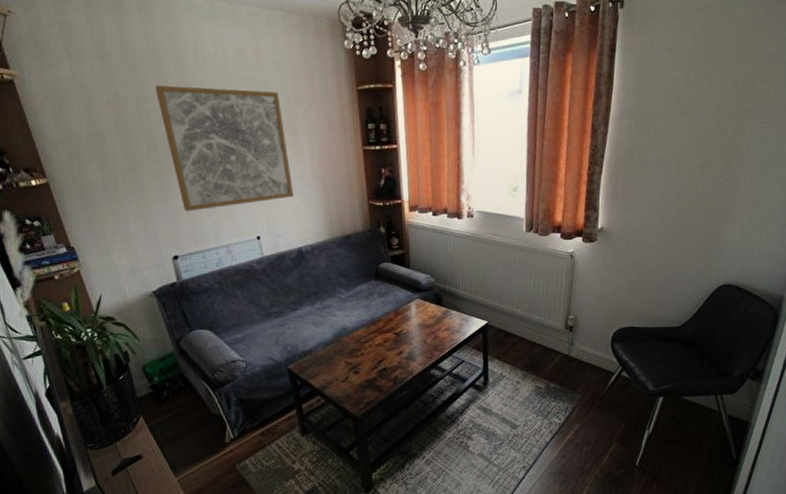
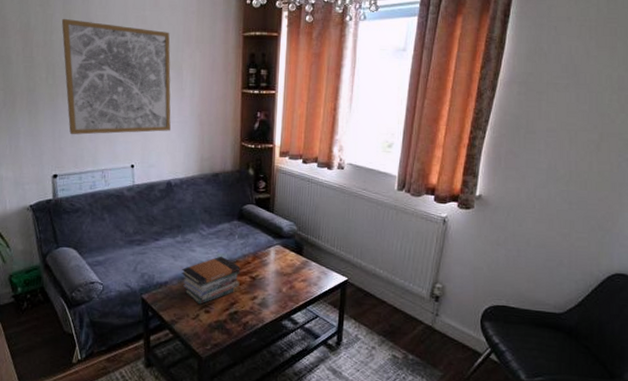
book stack: none [324,317,385,367] -> present [181,256,241,304]

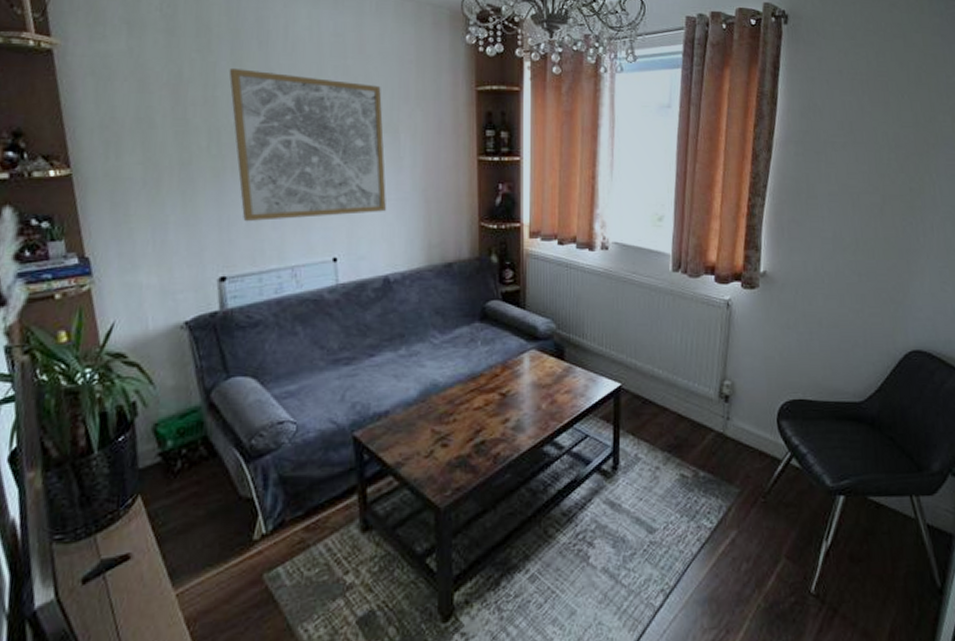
book stack: present [181,256,241,304] -> none [407,369,486,437]

